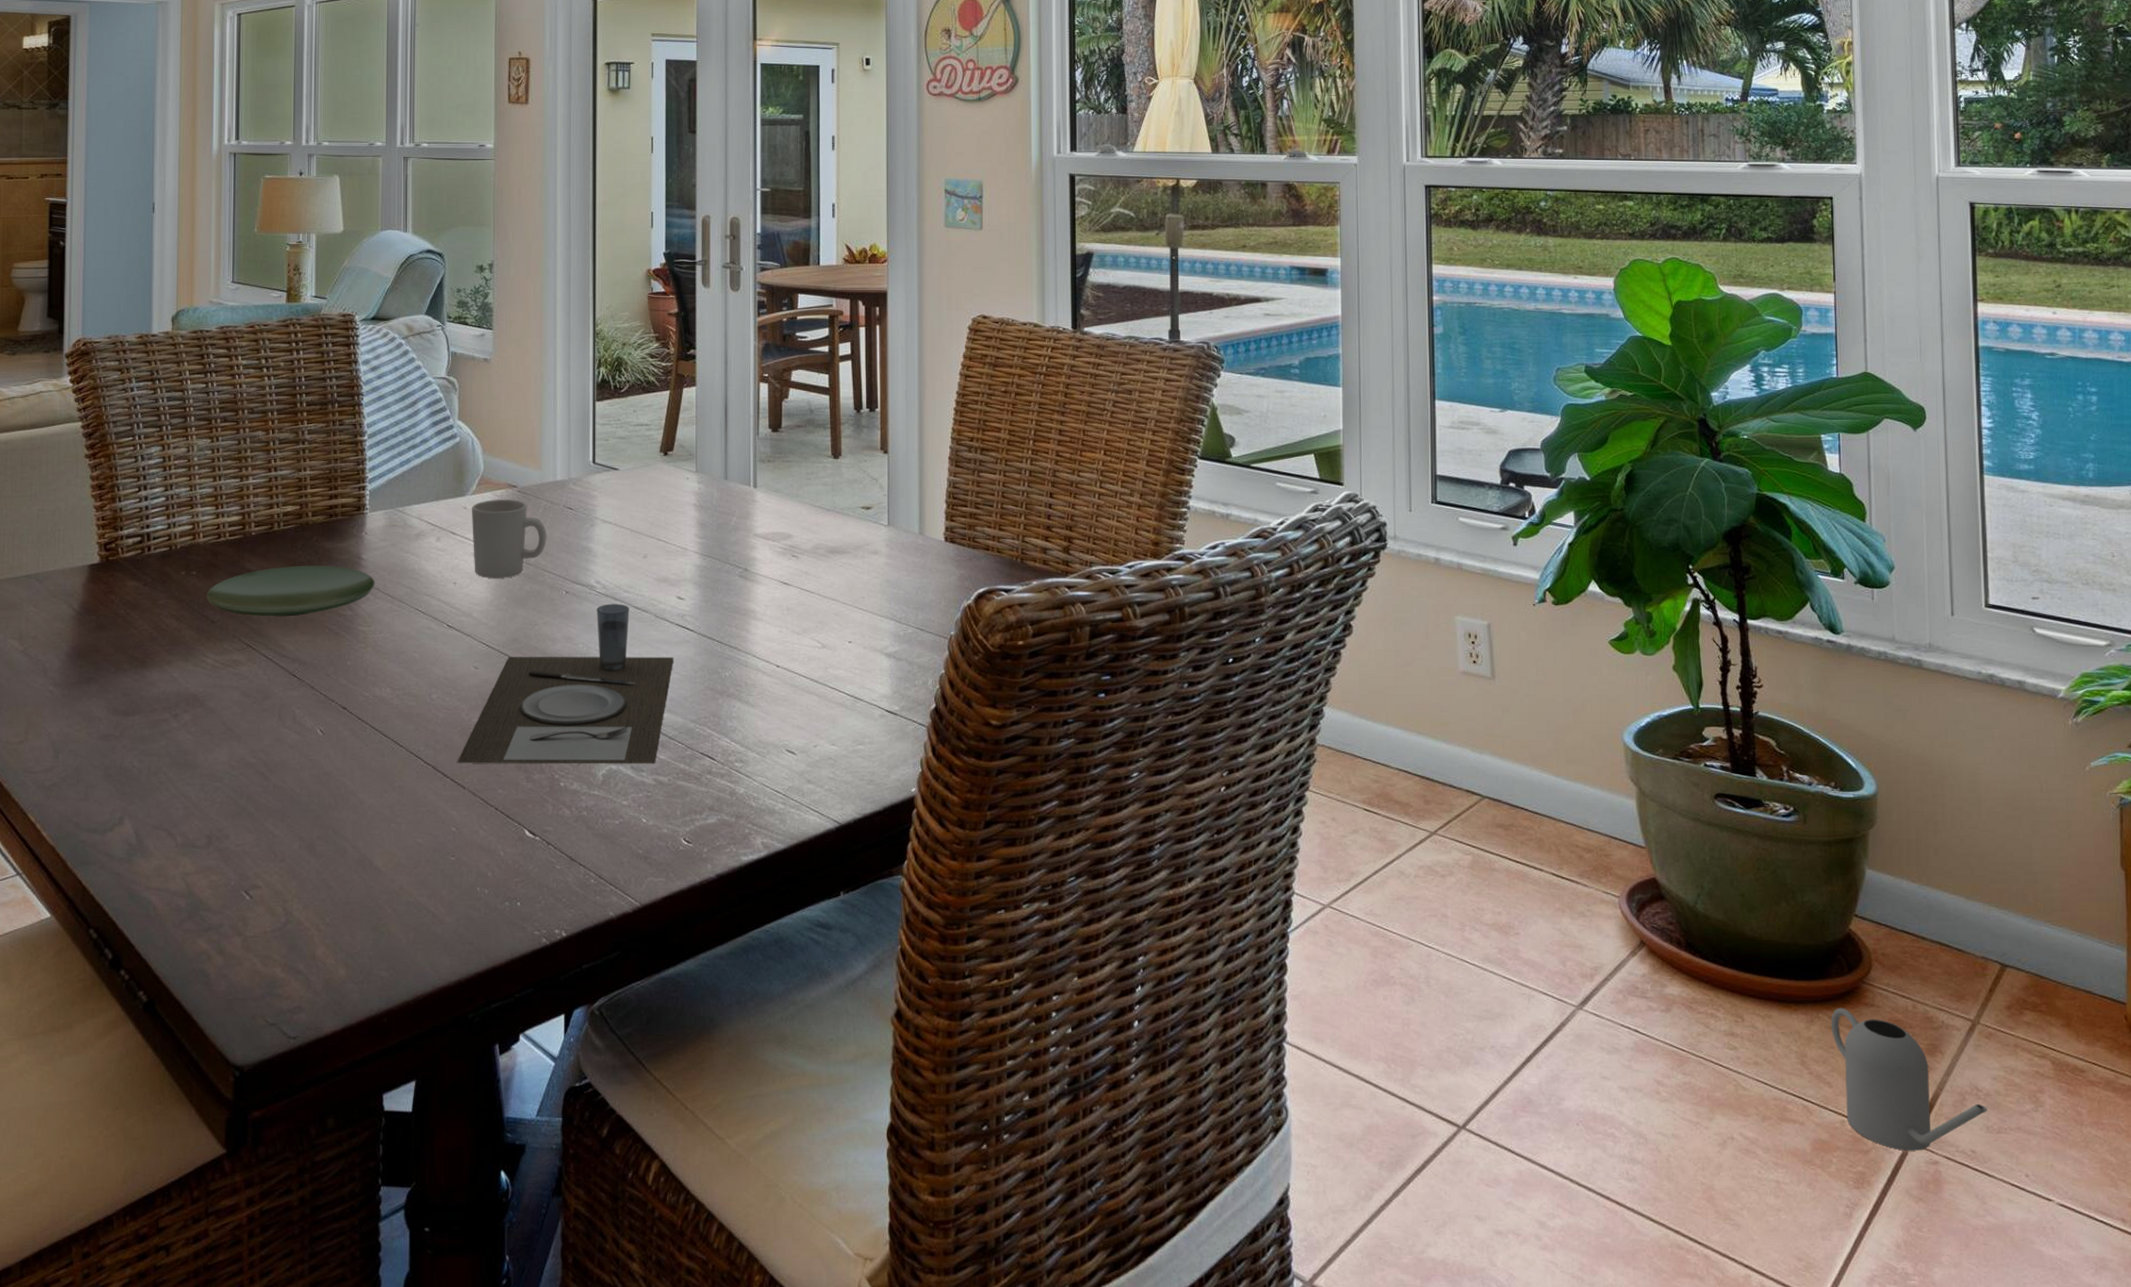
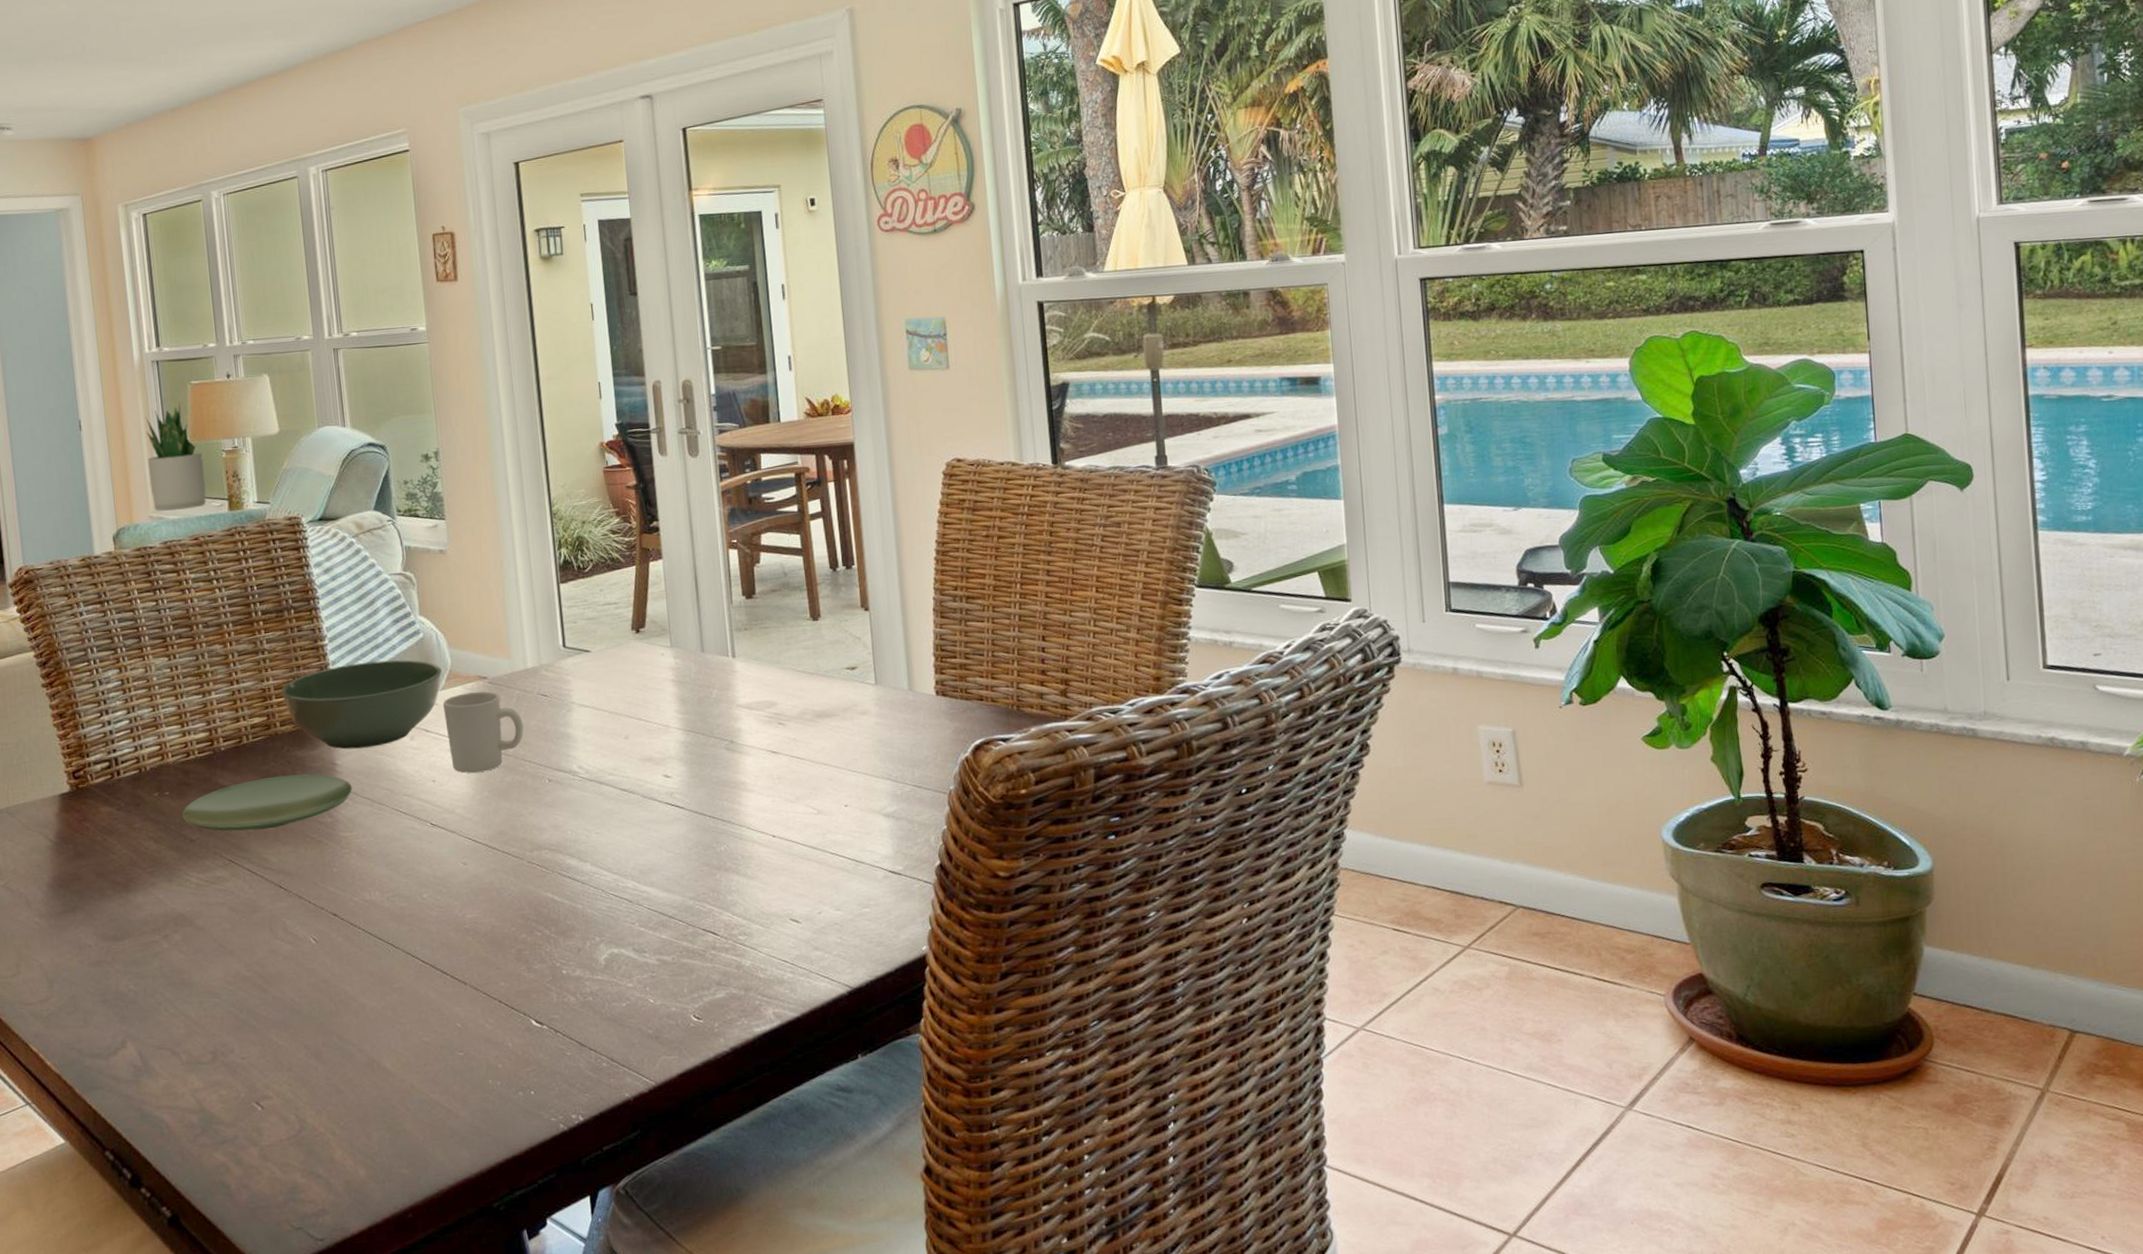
planter: none [213,193,268,297] -> present [145,401,206,512]
bowl: none [316,461,474,545] -> present [281,660,442,749]
place setting: present [457,604,674,764] -> none [455,787,667,960]
watering can: present [1831,1008,1987,1151] -> none [1892,1087,2060,1223]

